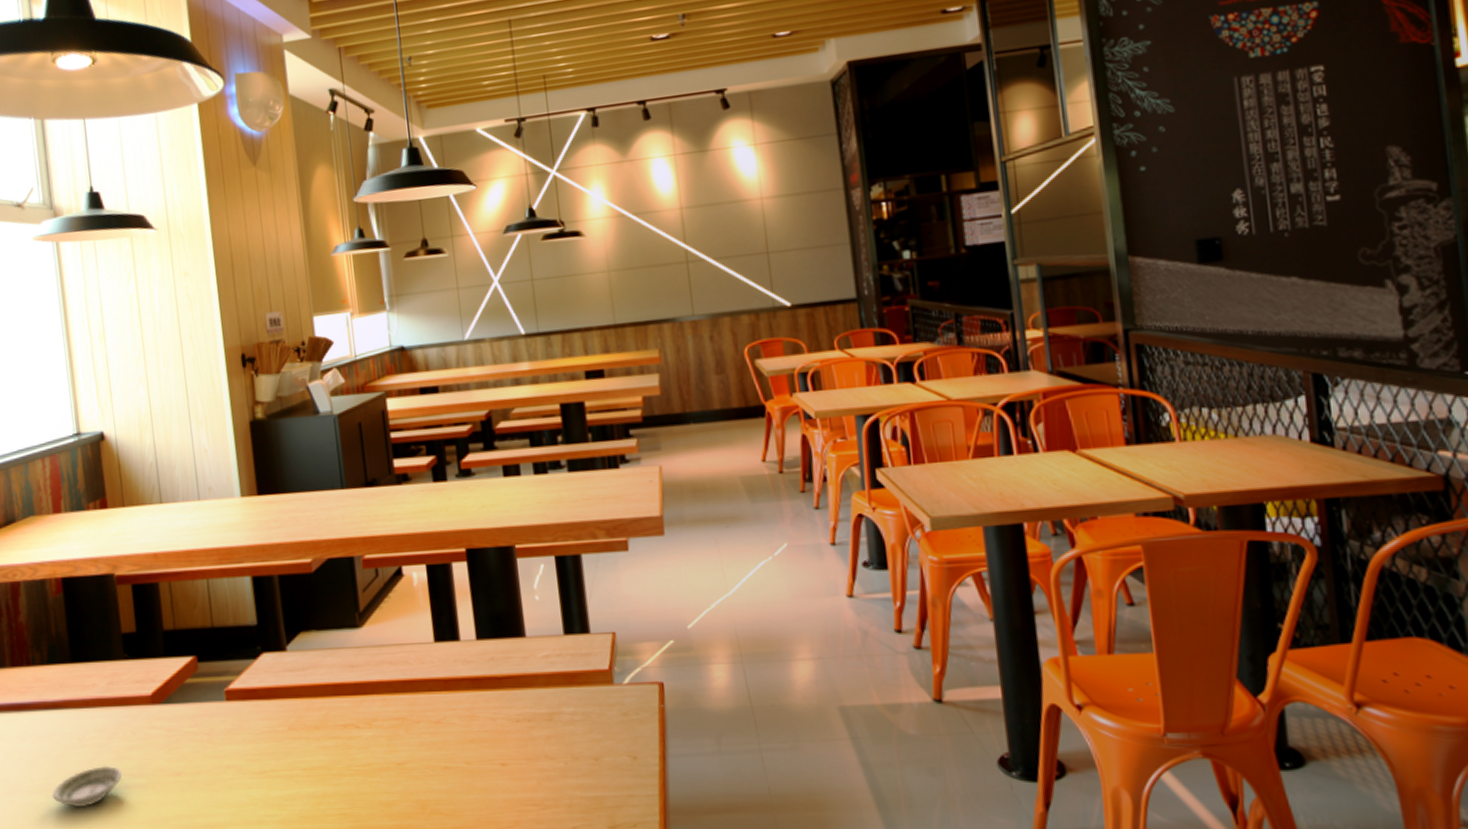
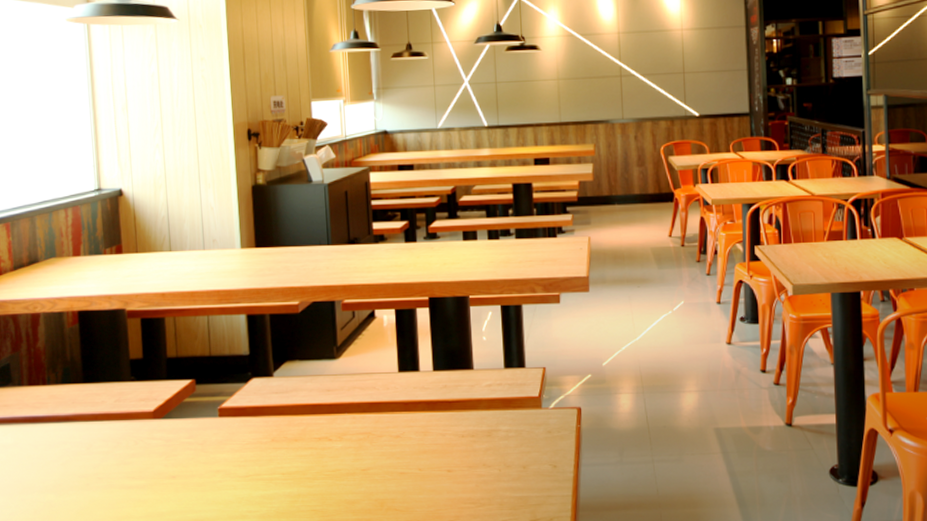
saucer: present [52,765,123,808] -> none [61,469,125,505]

